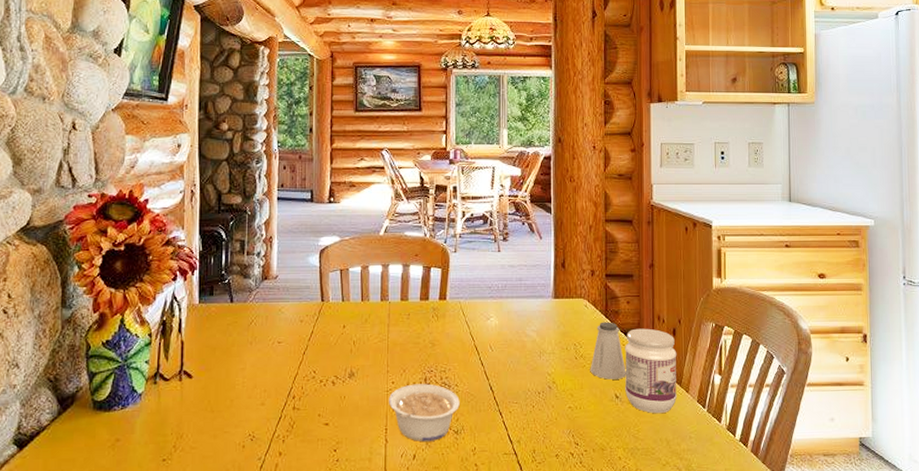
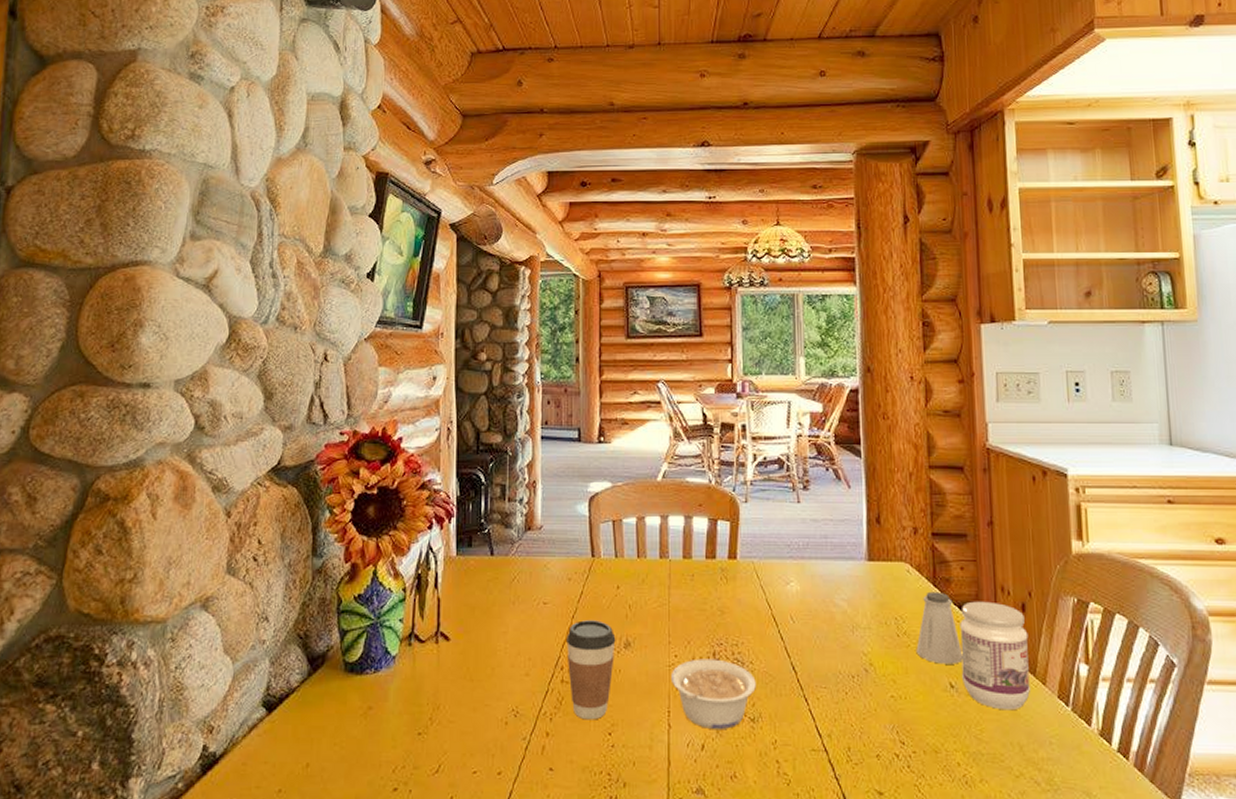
coffee cup: none [298,355,342,440] -> present [567,620,616,720]

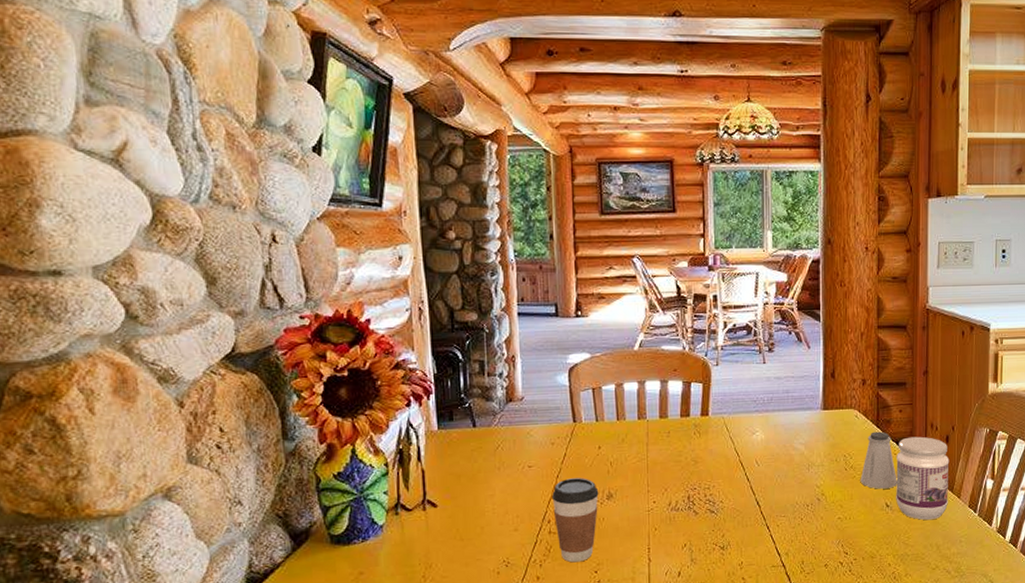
legume: present [672,659,756,729] -> none [651,501,725,559]

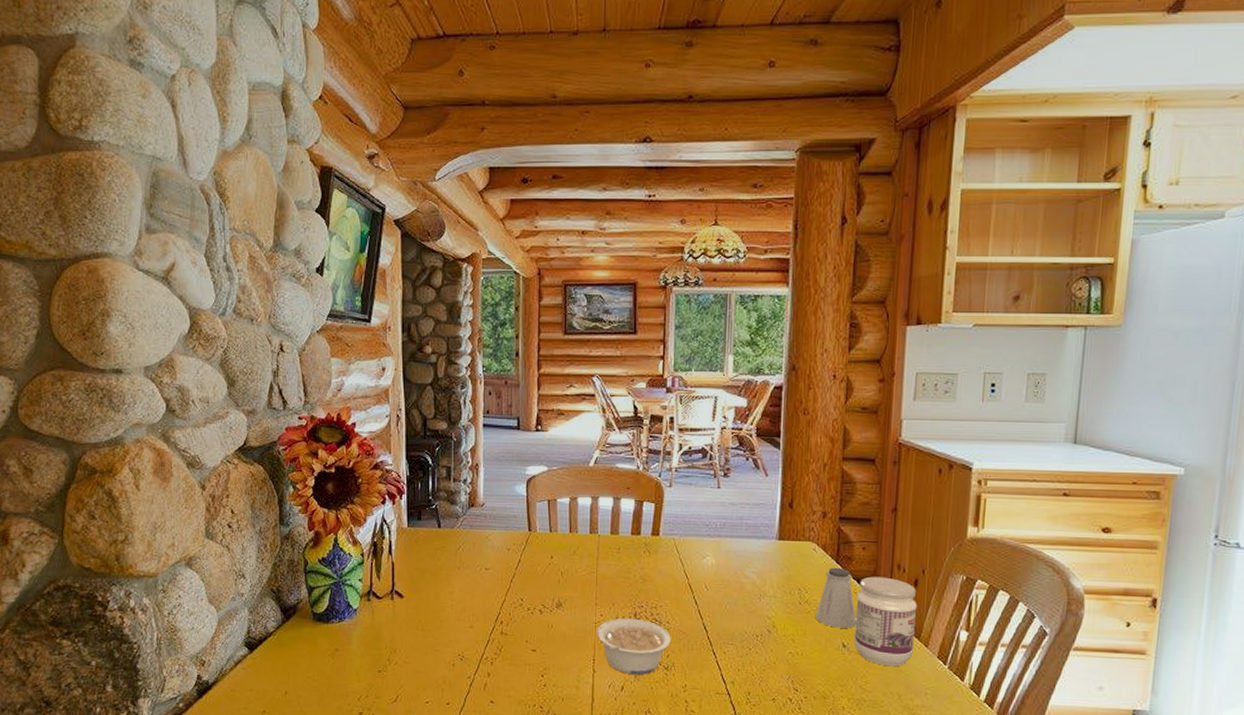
coffee cup: present [552,478,599,563] -> none [506,584,549,665]
legume: none [651,501,725,559] -> present [597,618,671,675]

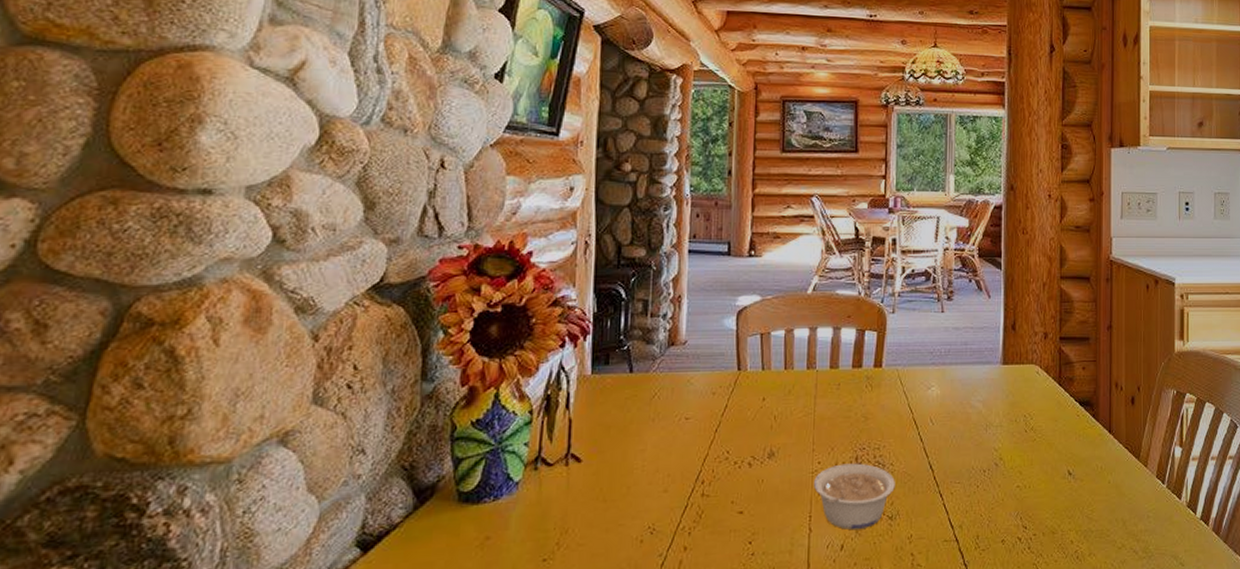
saltshaker: present [815,567,857,628] -> none [1041,390,1080,455]
jam: present [854,576,918,667] -> none [1079,396,1135,492]

